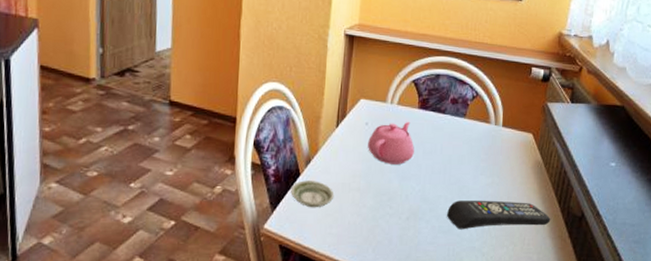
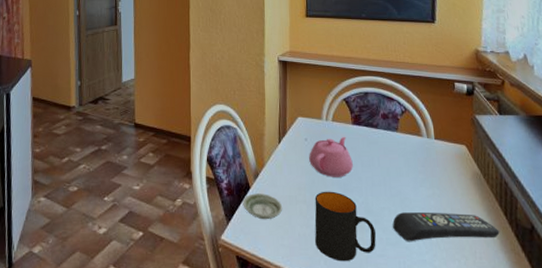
mug: none [365,178,429,250] -> present [314,191,376,262]

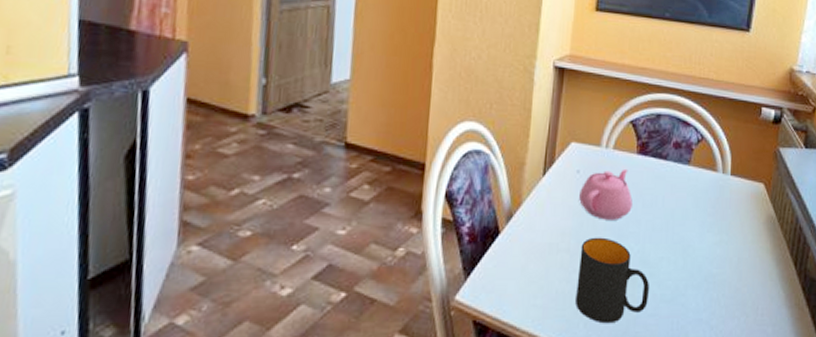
saucer: present [243,193,283,220] -> none [488,240,540,274]
remote control: present [393,212,500,242] -> none [670,263,786,298]

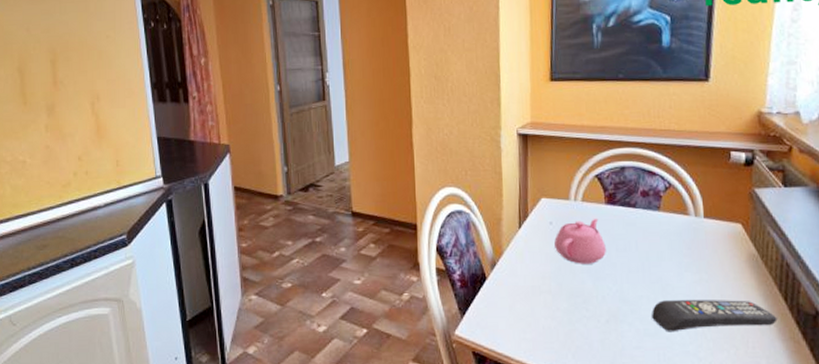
mug: present [575,237,649,324] -> none [561,279,632,355]
remote control: none [670,263,786,298] -> present [652,300,777,332]

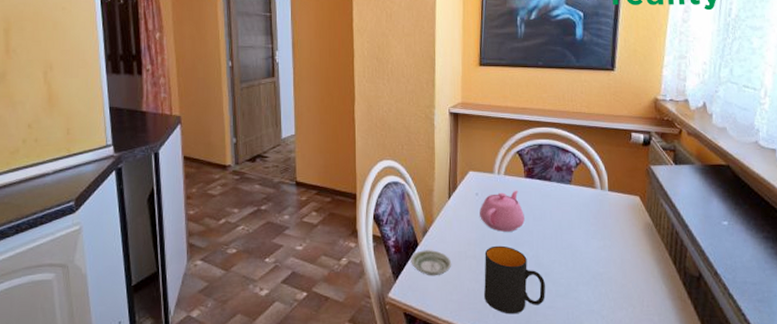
saucer: none [478,284,525,313] -> present [410,250,452,276]
mug: none [561,279,632,355] -> present [484,245,545,314]
remote control: present [652,300,777,332] -> none [563,264,668,293]

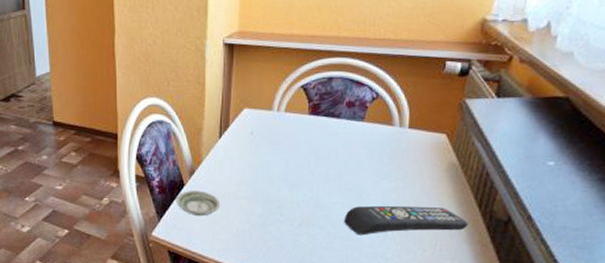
teapot: present [480,190,525,232] -> none [254,128,305,172]
mug: present [484,245,545,314] -> none [255,186,323,255]
remote control: none [563,264,668,293] -> present [344,206,469,236]

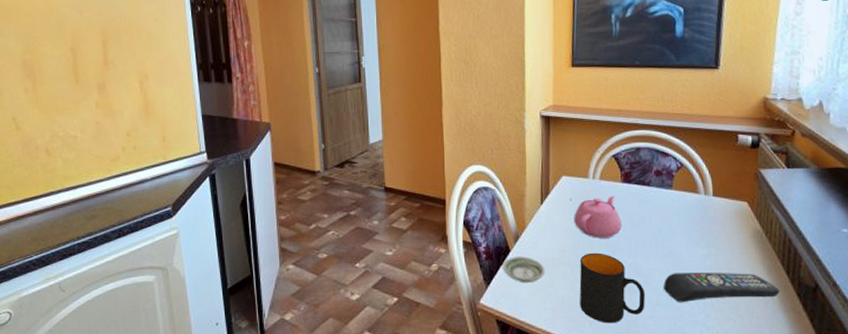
teapot: none [254,128,305,172] -> present [574,195,622,238]
mug: none [255,186,323,255] -> present [579,252,645,324]

